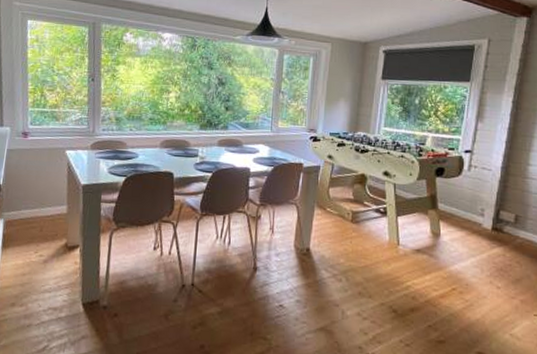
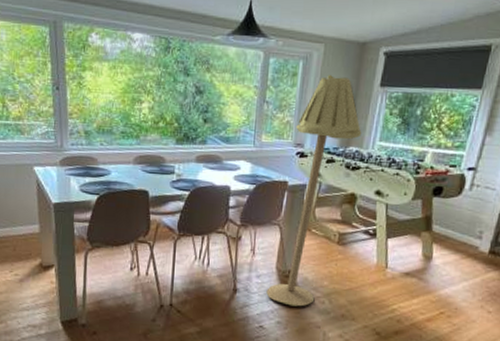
floor lamp: none [285,69,368,285] -> present [266,75,362,307]

